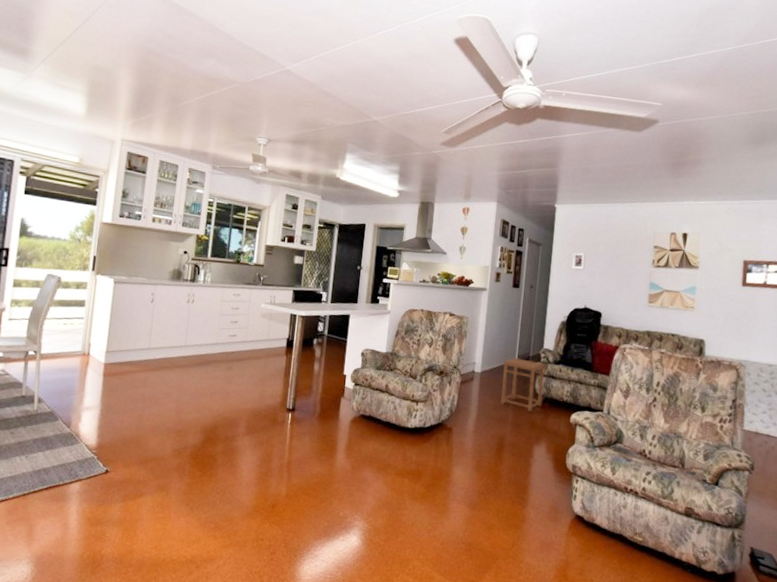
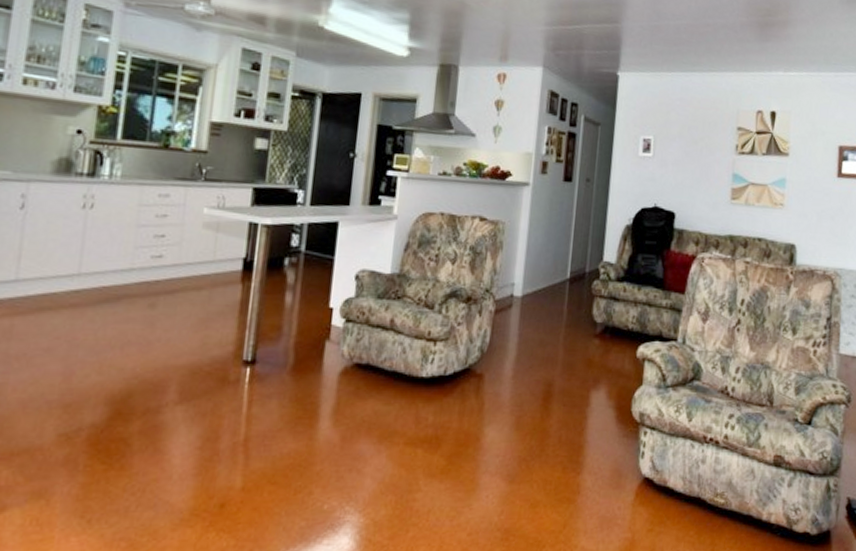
side table: present [500,357,546,412] -> none [547,274,606,346]

